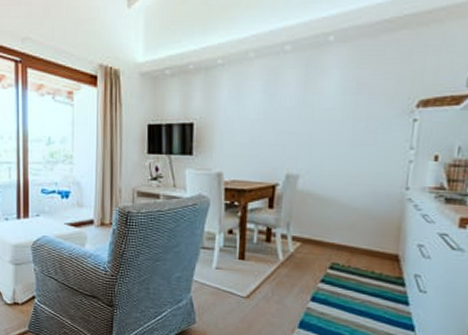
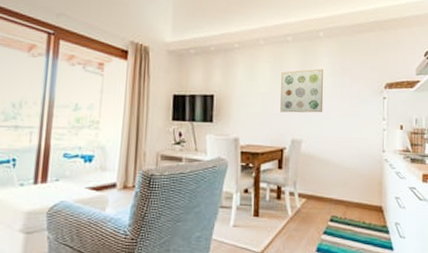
wall art: none [273,85,331,142] -> present [280,69,324,113]

